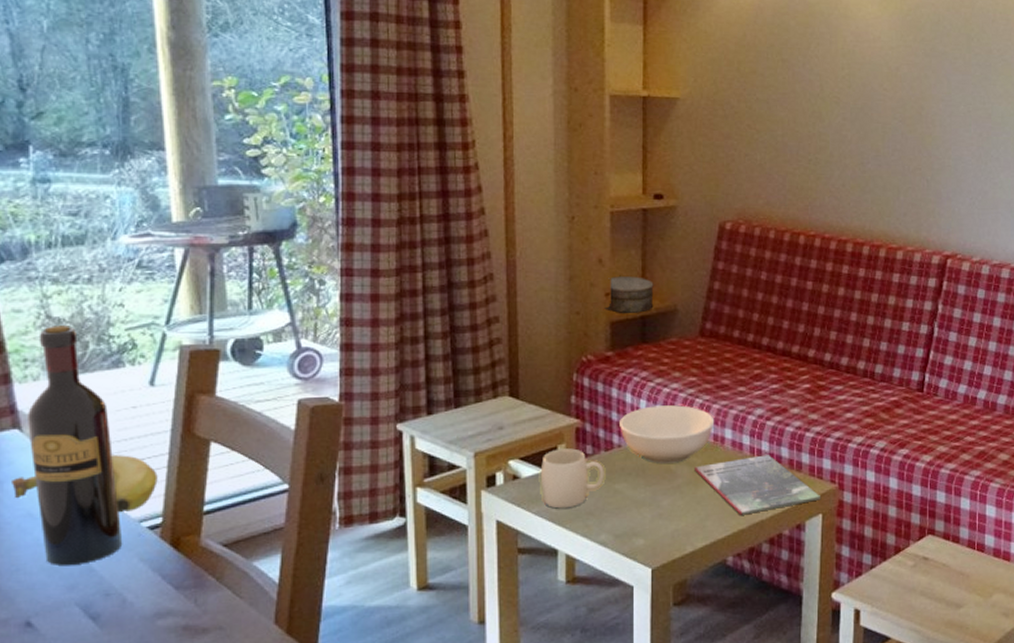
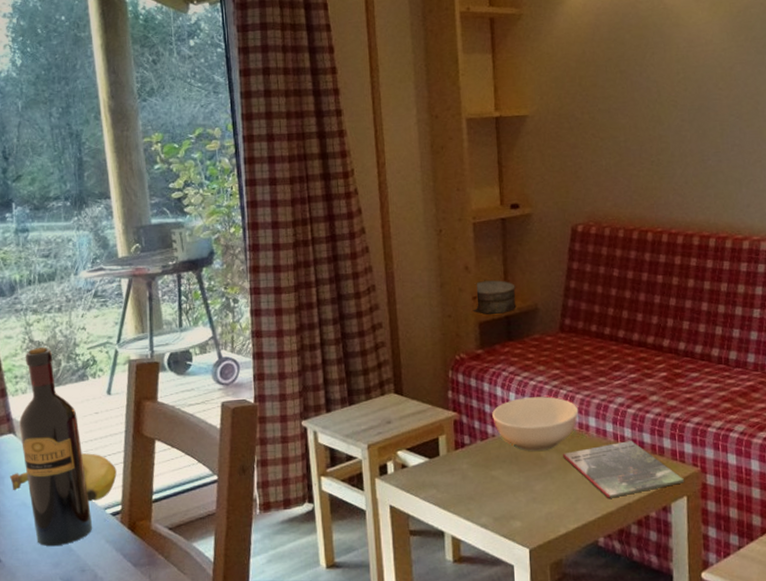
mug: present [540,448,604,509] -> none [425,439,482,494]

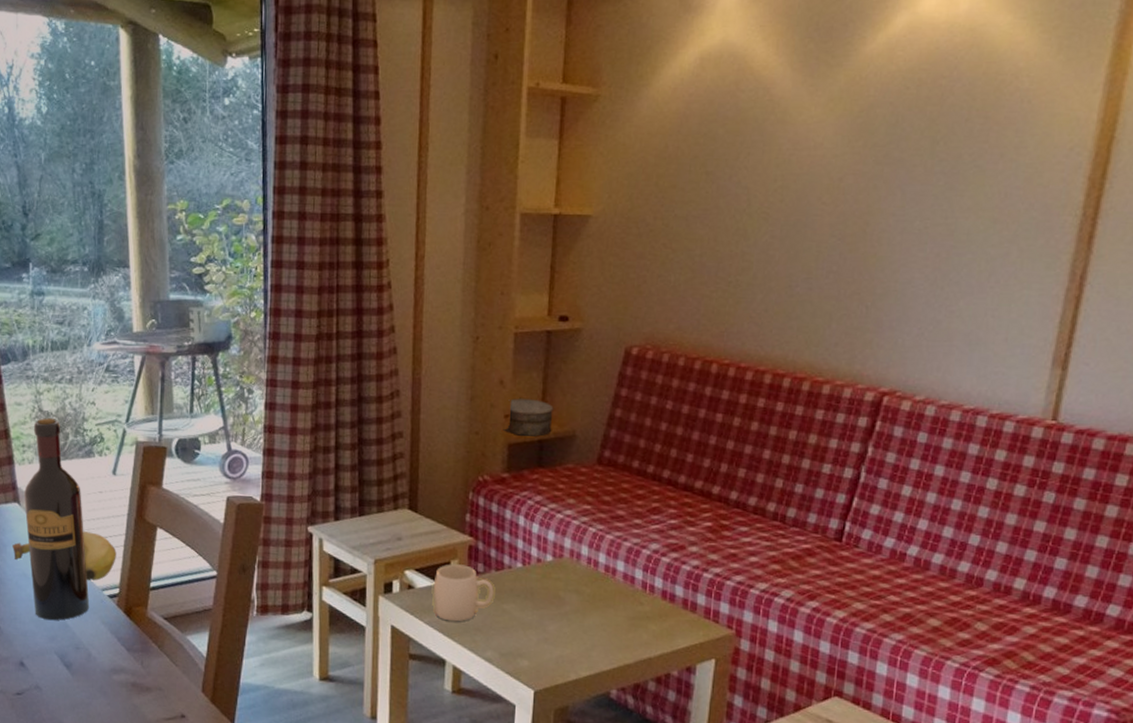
mug: none [425,439,482,494] -> present [433,564,494,622]
bowl: present [492,396,579,451] -> none [511,530,607,590]
magazine: present [563,441,684,498] -> none [583,591,715,650]

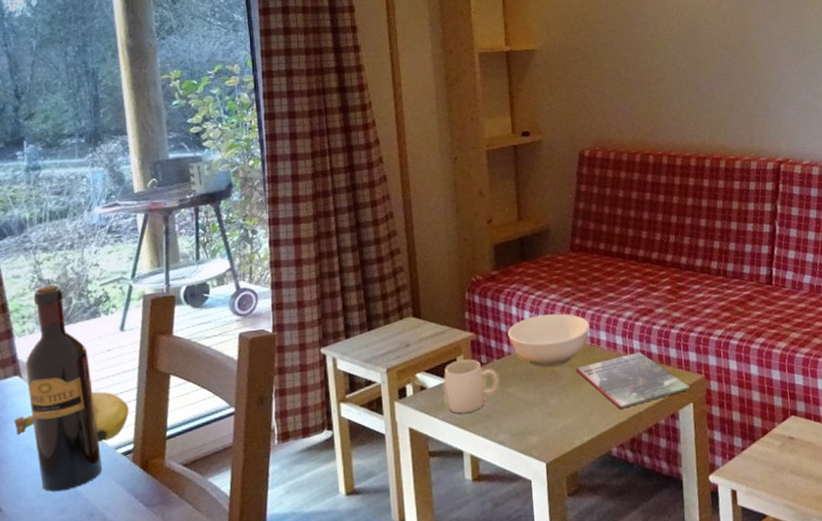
decorative box: present [500,398,554,437] -> none [485,204,528,237]
bowl: none [511,530,607,590] -> present [508,313,590,367]
magazine: none [583,591,715,650] -> present [576,352,690,409]

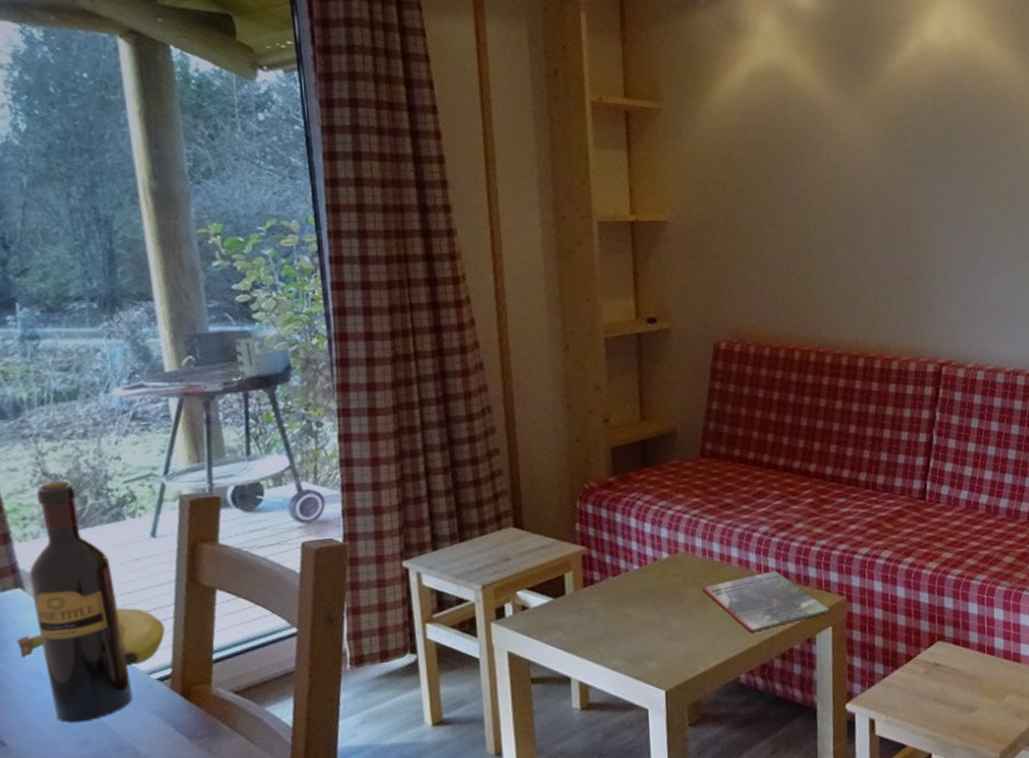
mug: present [443,359,499,414] -> none [549,575,613,637]
bowl: present [508,313,590,367] -> none [625,526,720,586]

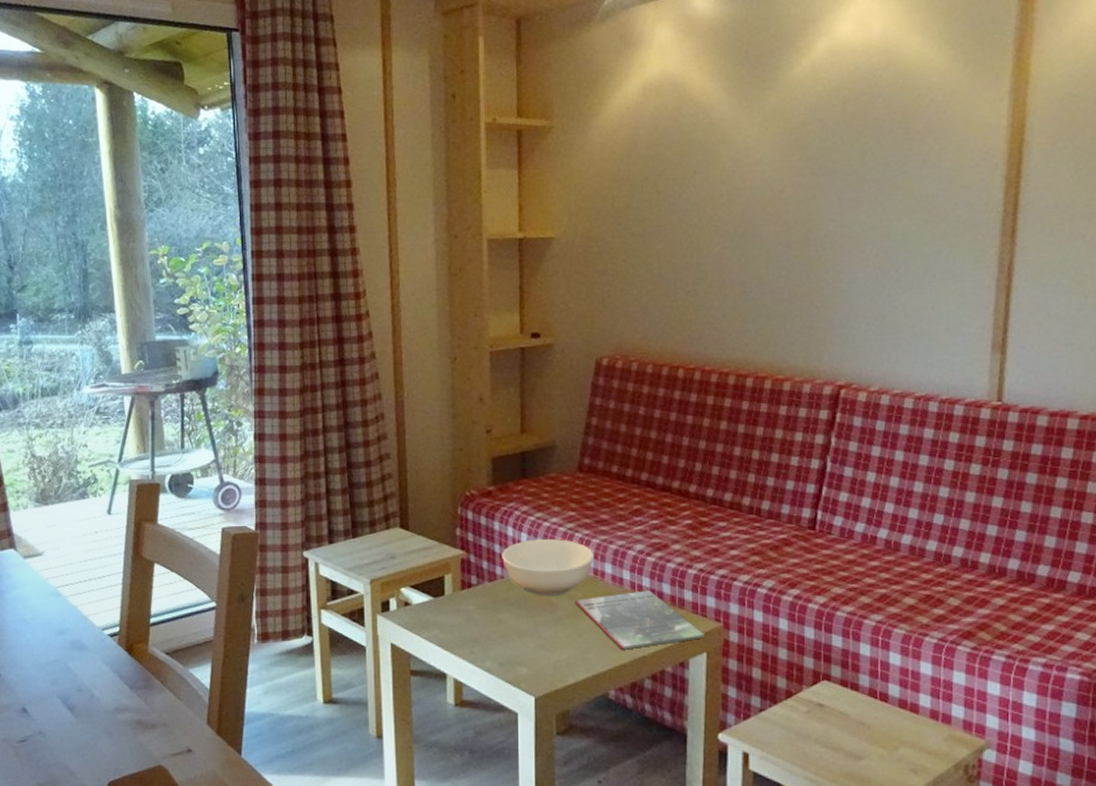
fruit: present [17,608,165,667] -> none [10,572,115,622]
wine bottle: present [29,481,132,723] -> none [20,463,90,663]
bowl: none [625,526,720,586] -> present [502,539,595,595]

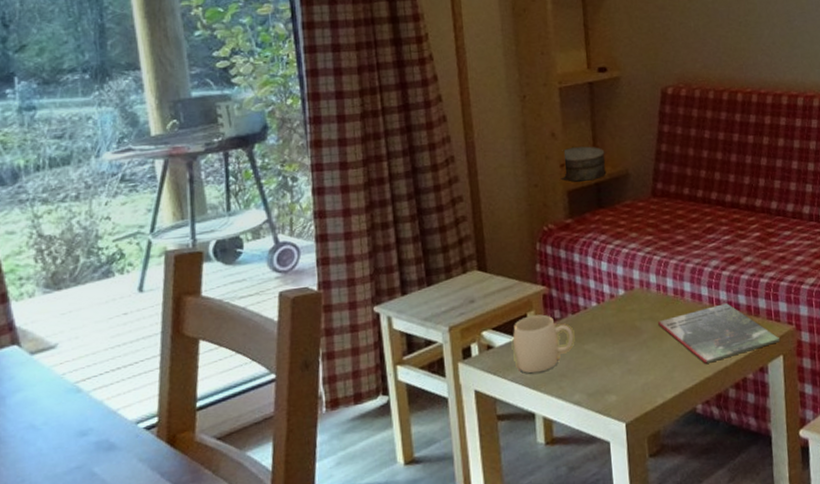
mug: none [429,578,489,635] -> present [512,314,574,374]
decorative box: none [483,414,533,450] -> present [558,146,606,182]
bowl: present [502,539,595,595] -> none [583,264,674,321]

